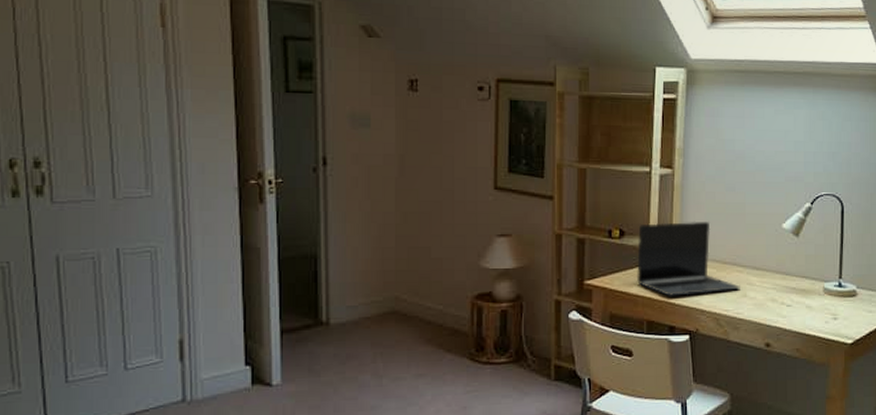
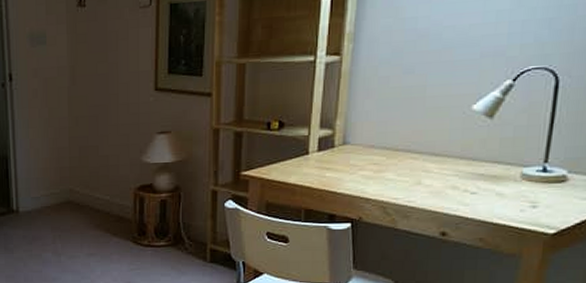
laptop: present [636,221,740,296] -> none [295,108,414,185]

